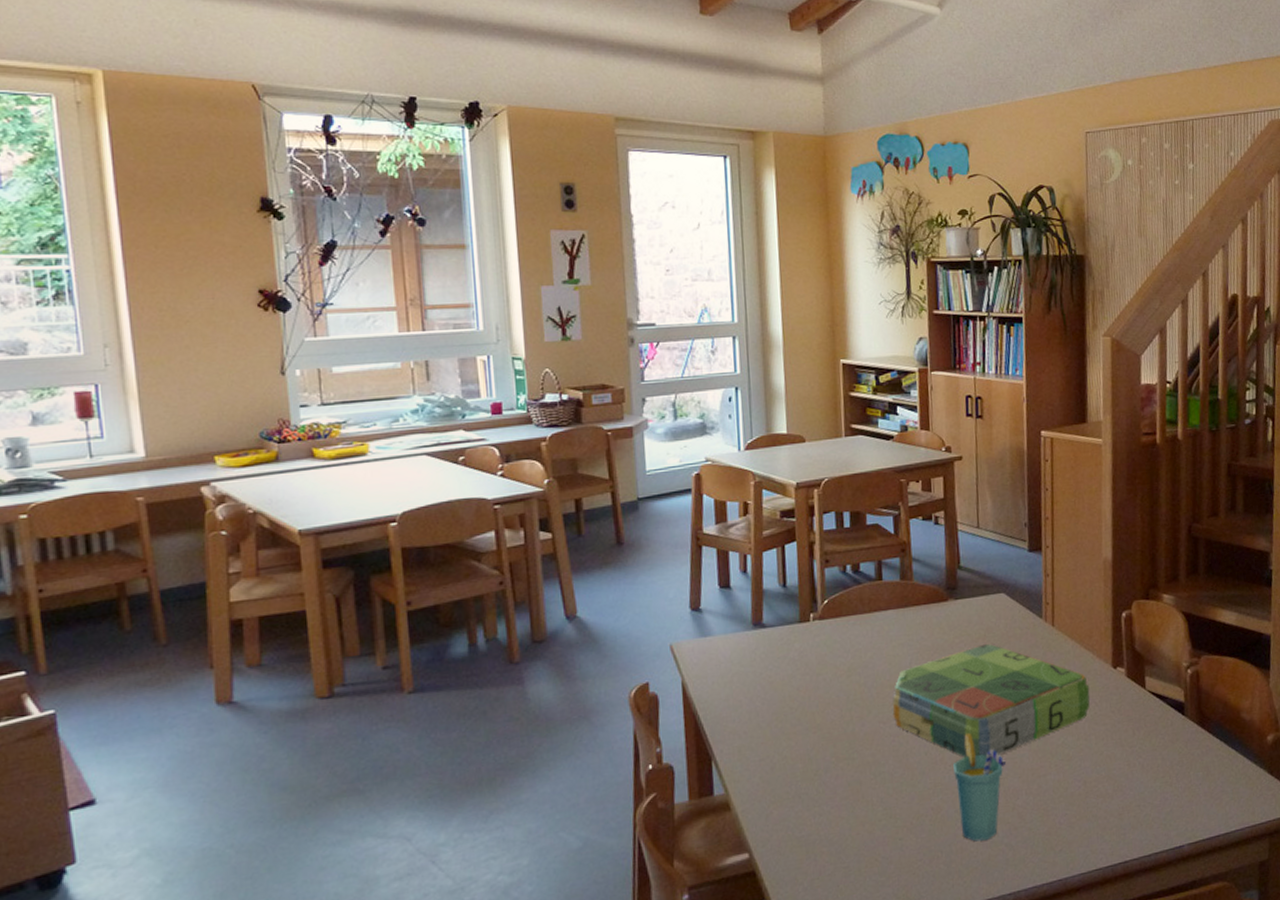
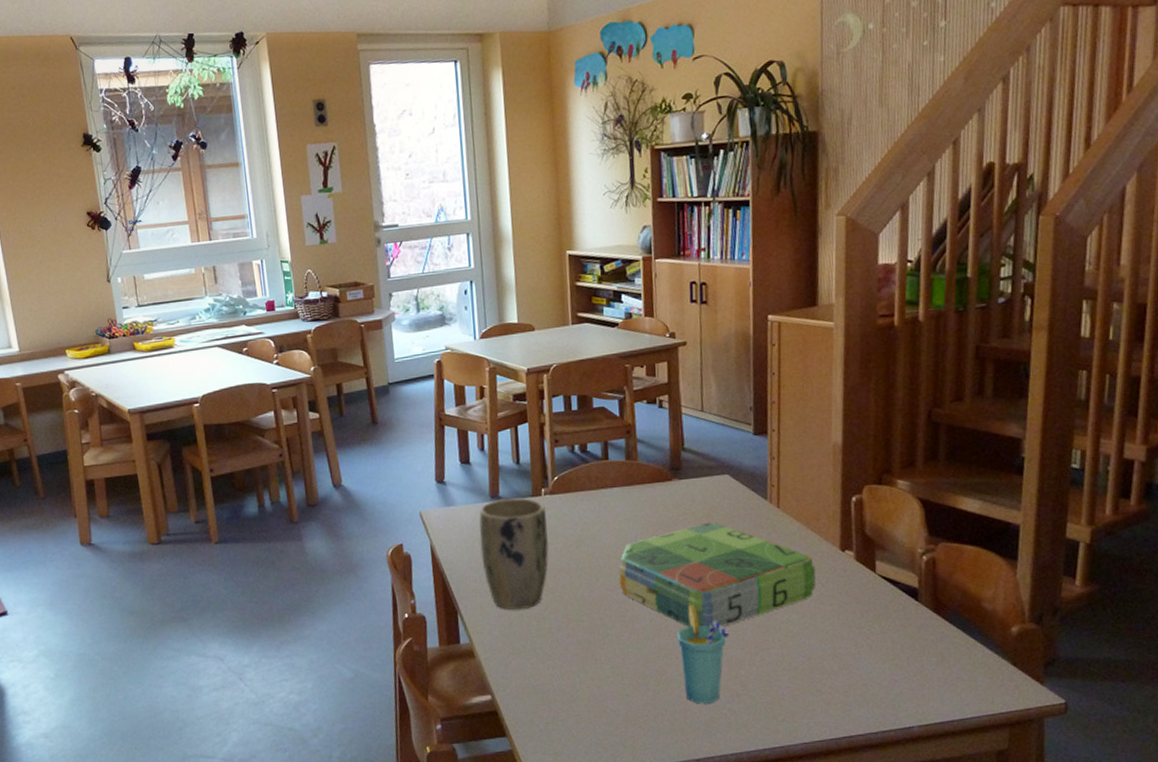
plant pot: none [739,624,817,752] -> present [479,497,549,610]

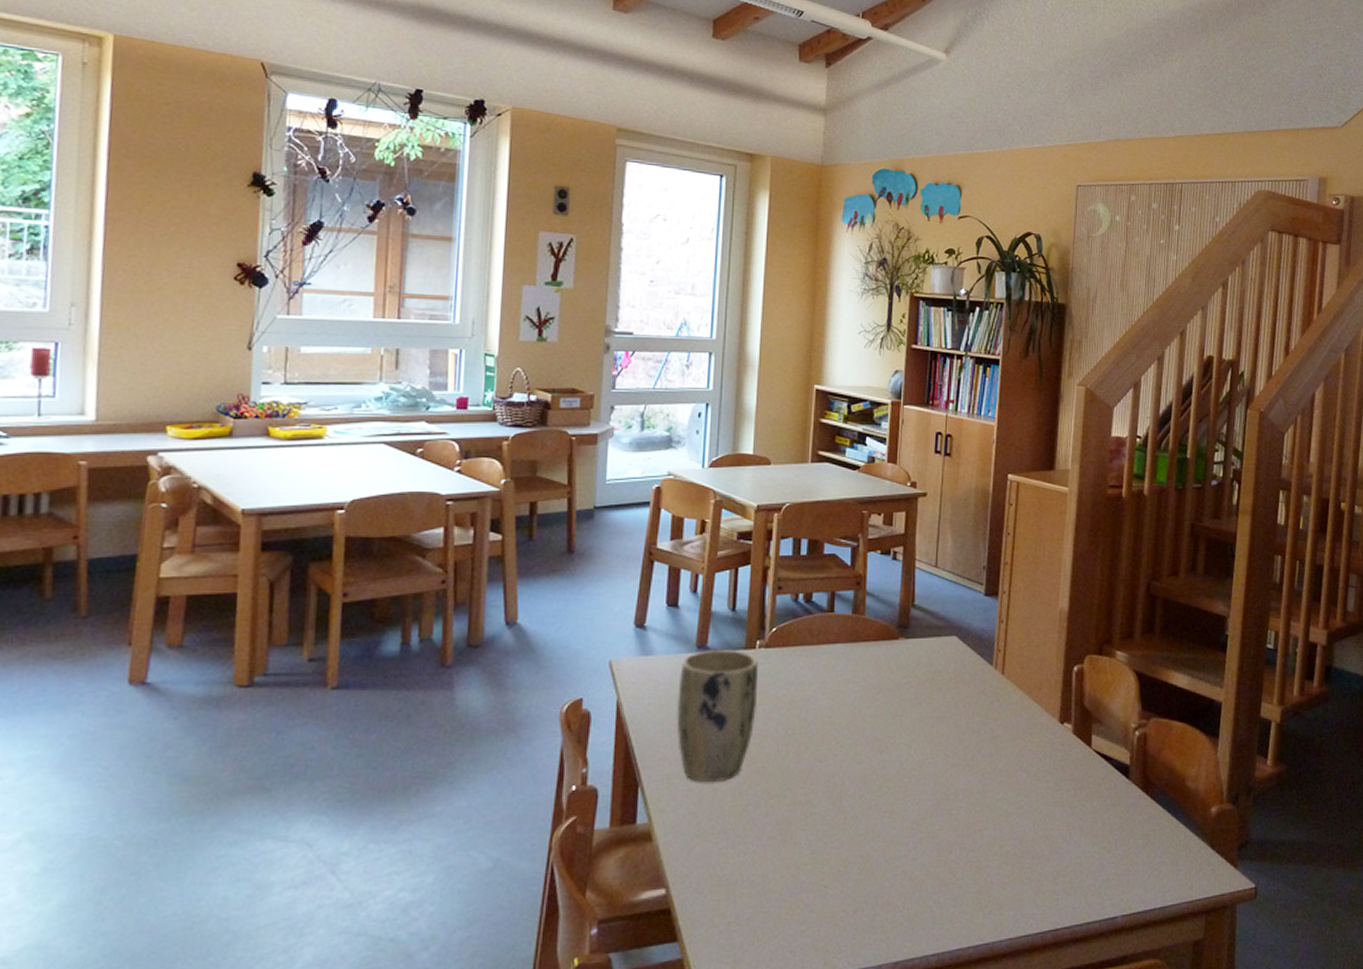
board game: present [619,522,816,628] -> none [830,686,1035,806]
cup: present [677,605,728,704] -> none [888,780,941,896]

